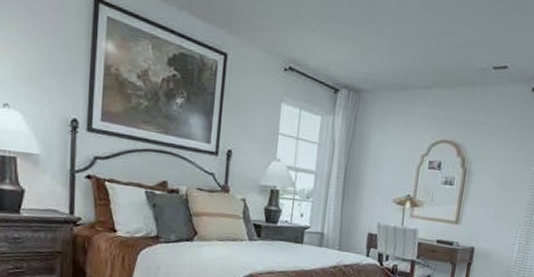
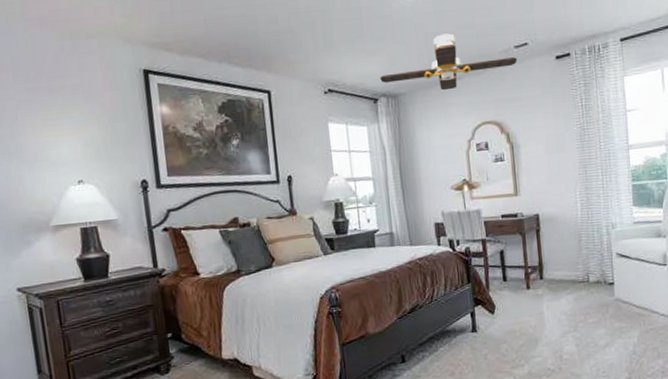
ceiling fan: none [346,35,493,98] -> present [380,33,517,91]

